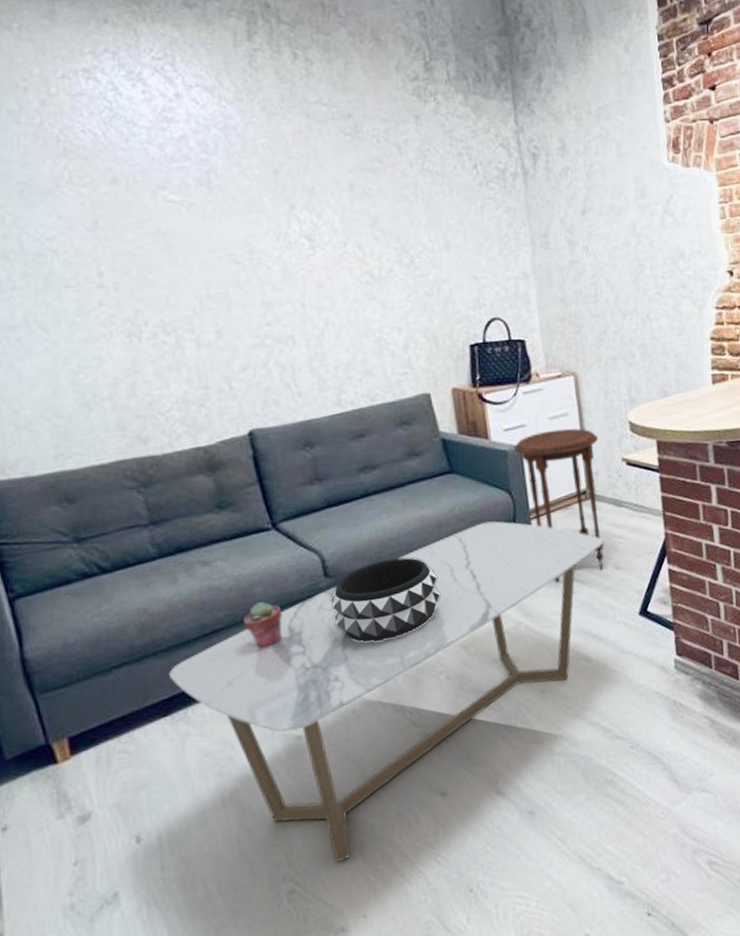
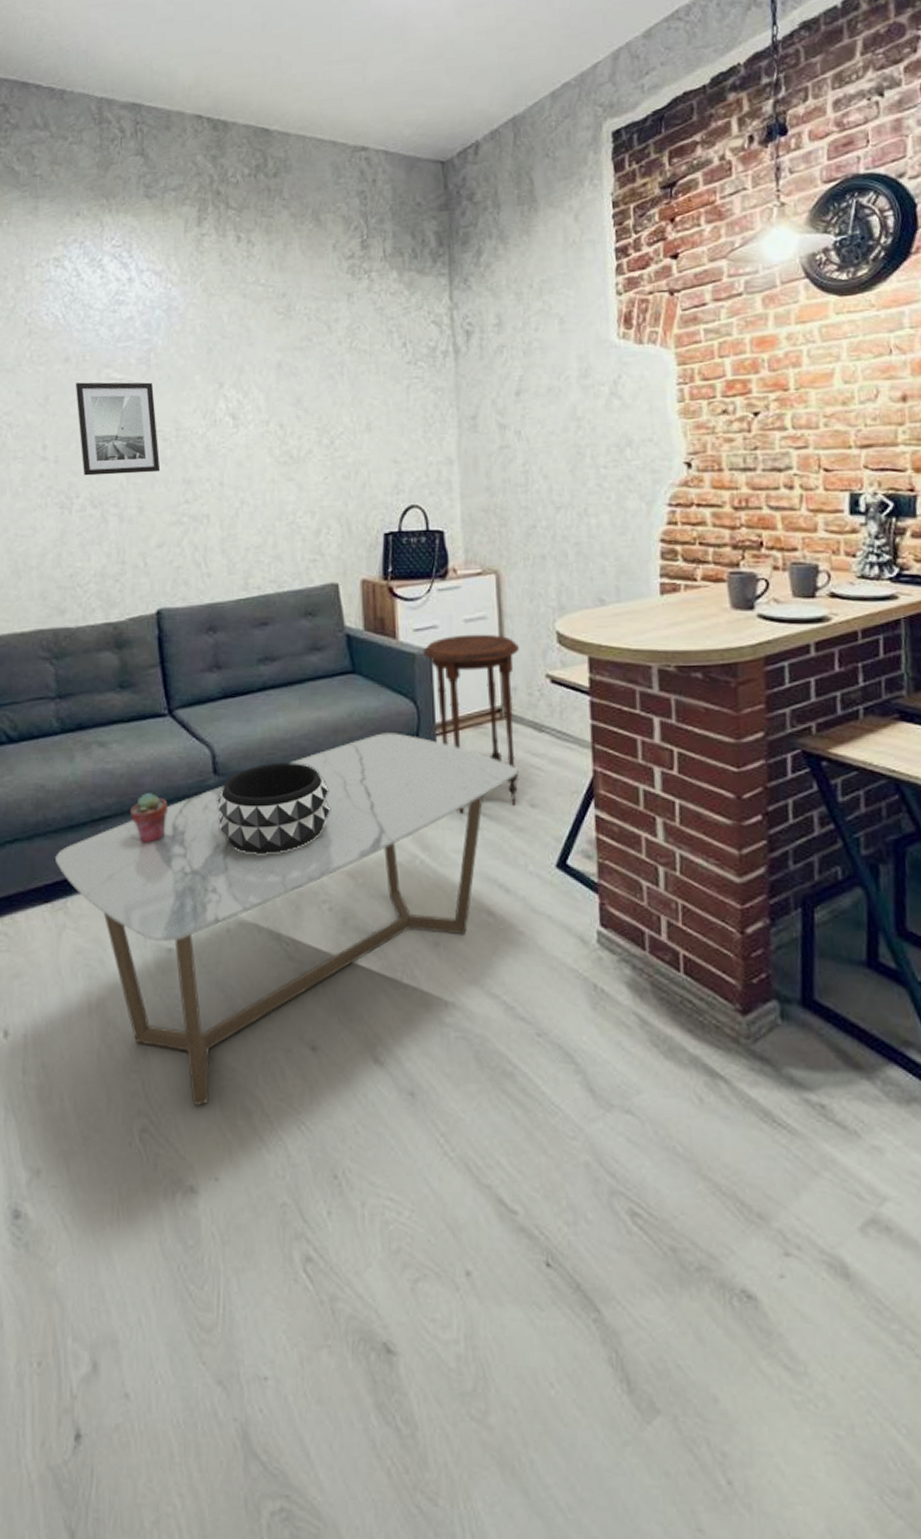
wall art: none [127,204,236,303] -> present [75,382,161,476]

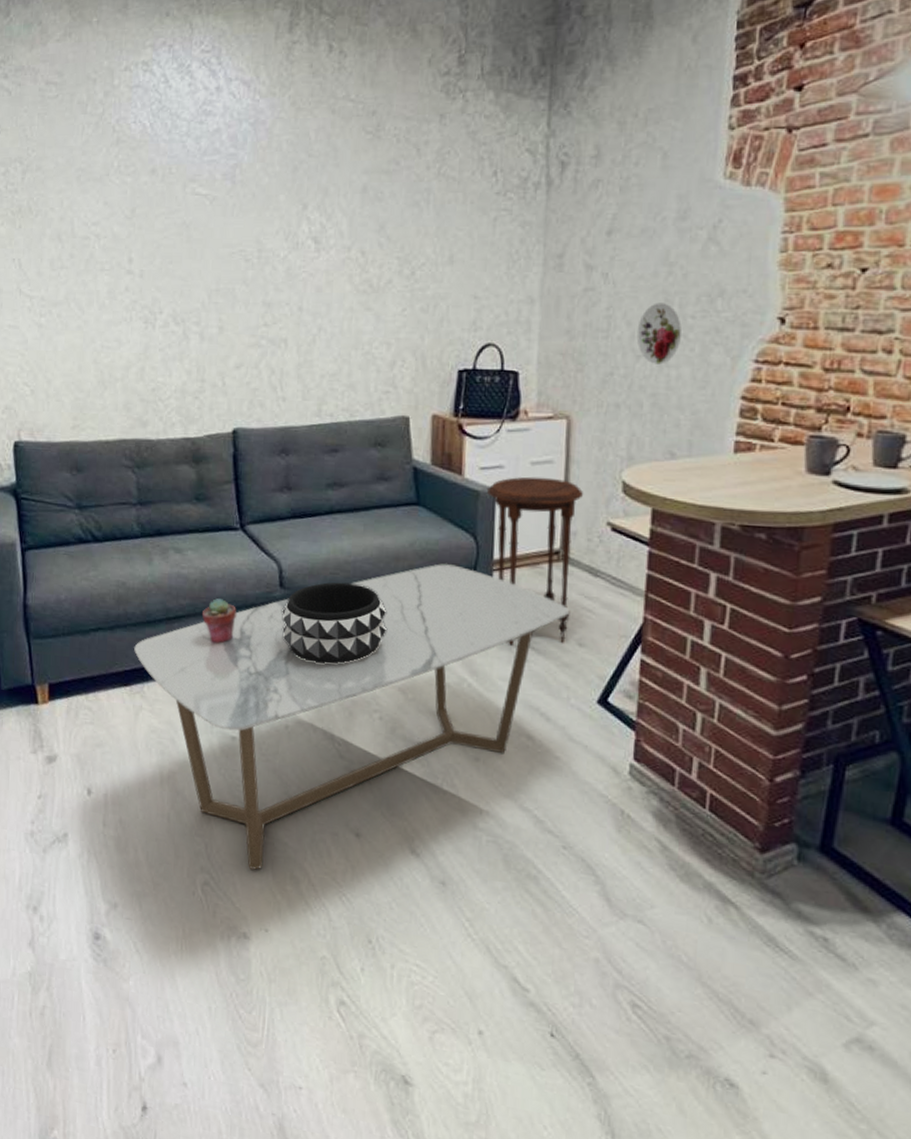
wall art: present [75,382,161,476] -> none [161,196,242,293]
decorative plate: none [554,455,597,514] -> present [636,303,682,364]

